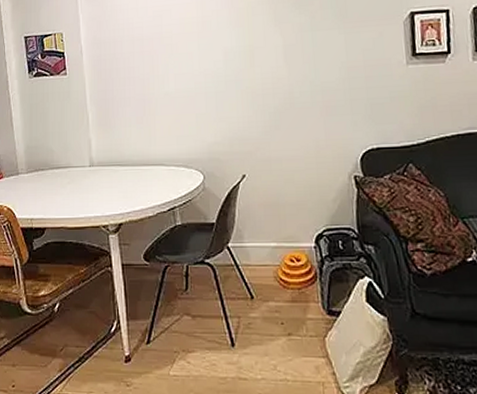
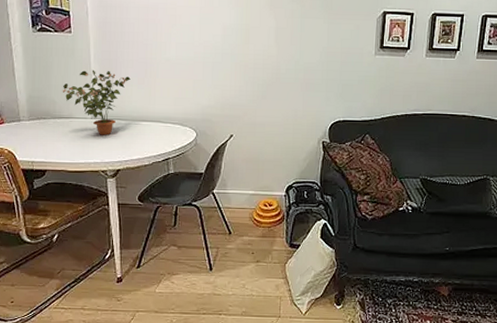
potted plant: none [59,112,129,185] -> present [62,69,131,136]

